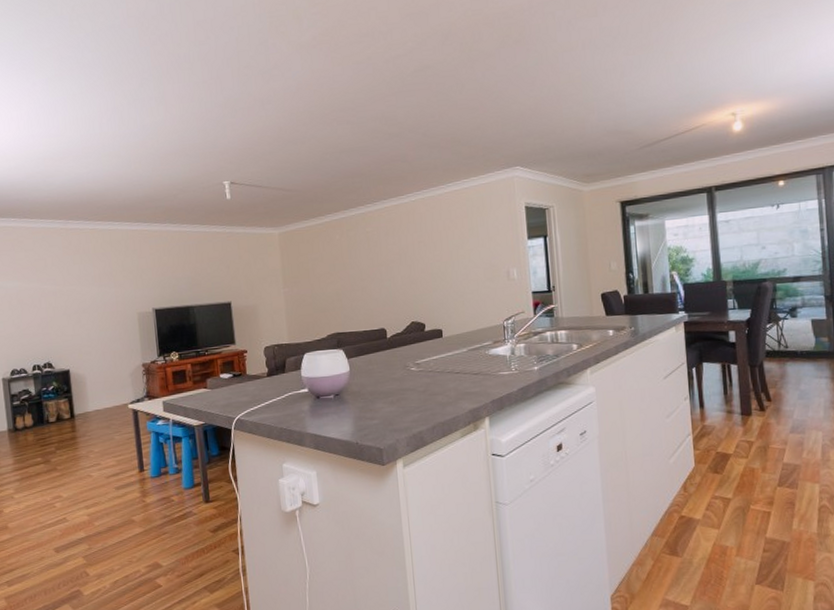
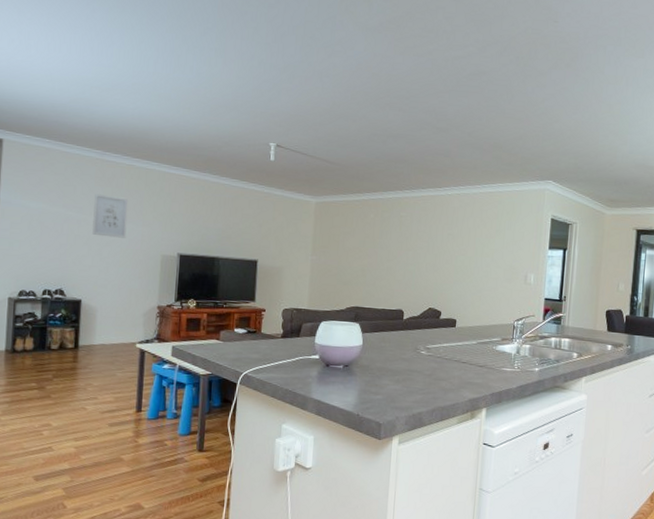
wall art: none [65,262,101,304] -> present [92,194,129,238]

